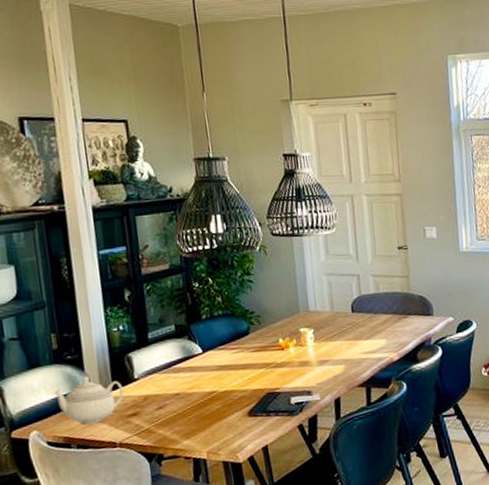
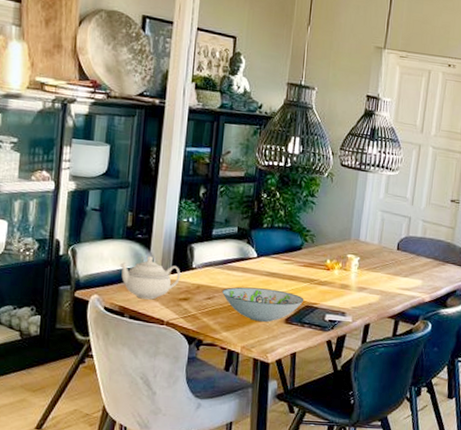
decorative bowl: none [173,382,264,421] -> present [222,286,304,322]

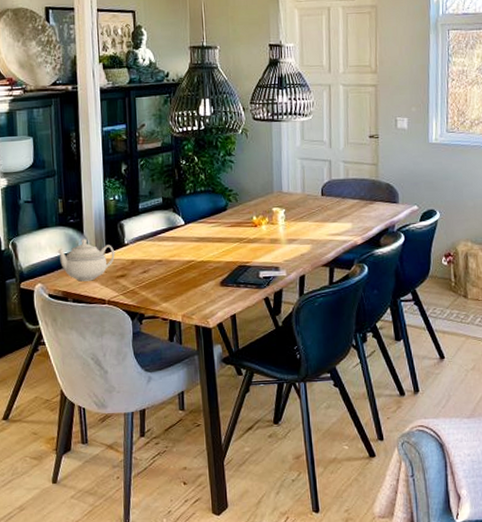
decorative bowl: present [222,286,304,322] -> none [156,254,236,288]

